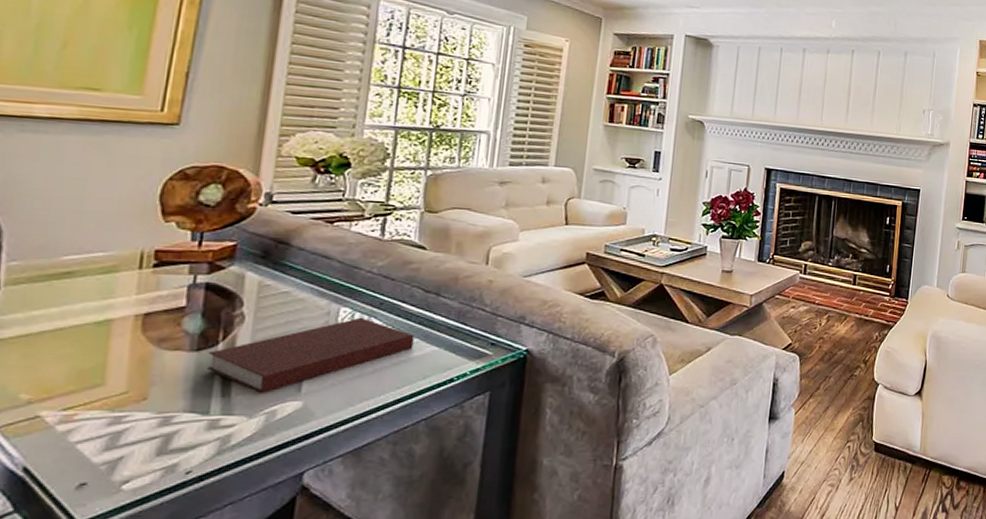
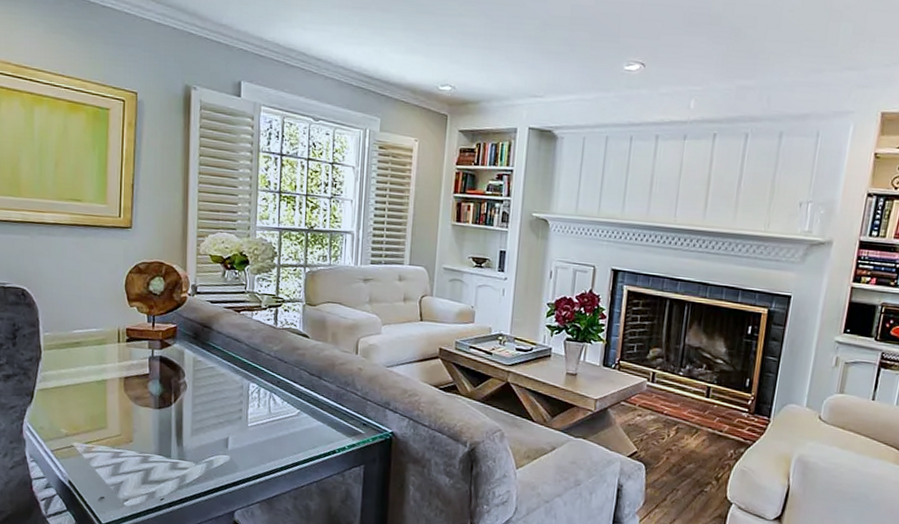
notebook: present [206,317,415,394] -> none [166,392,304,447]

